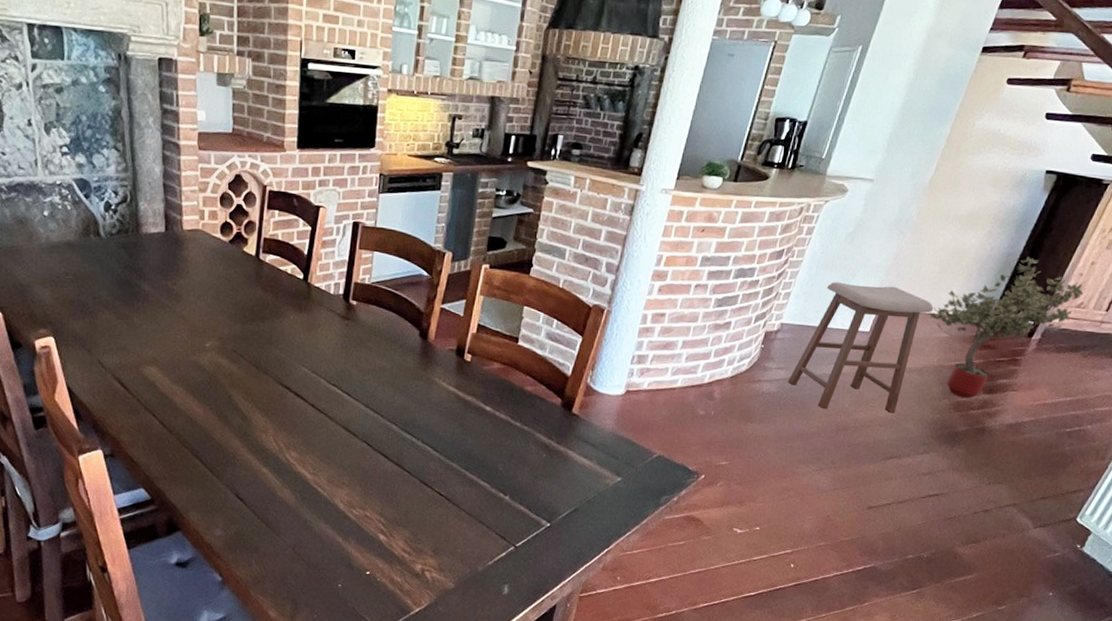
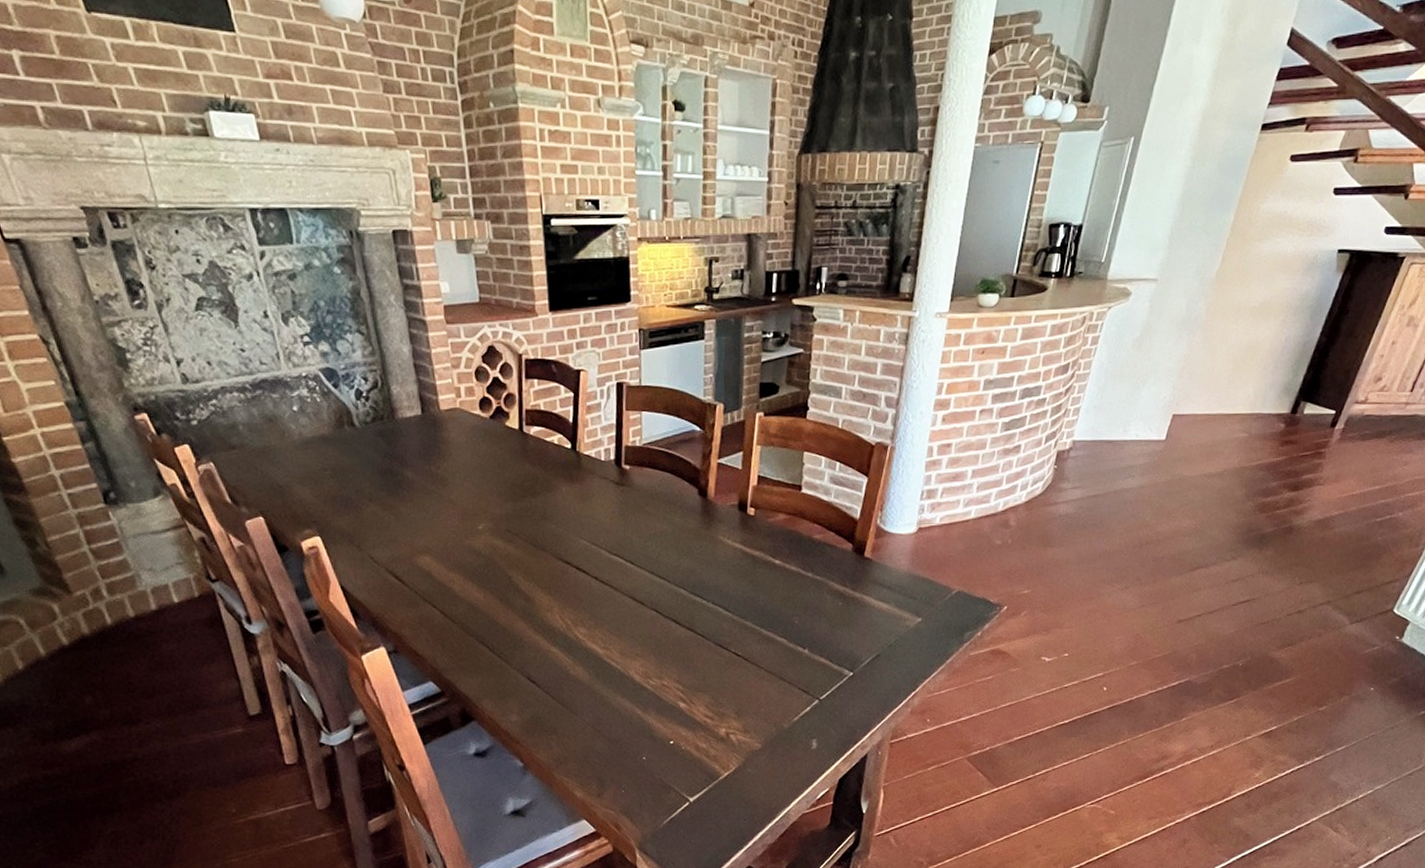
bar stool: present [788,282,934,414] -> none [1085,389,1231,526]
potted tree: present [929,255,1083,399] -> none [1226,342,1385,498]

